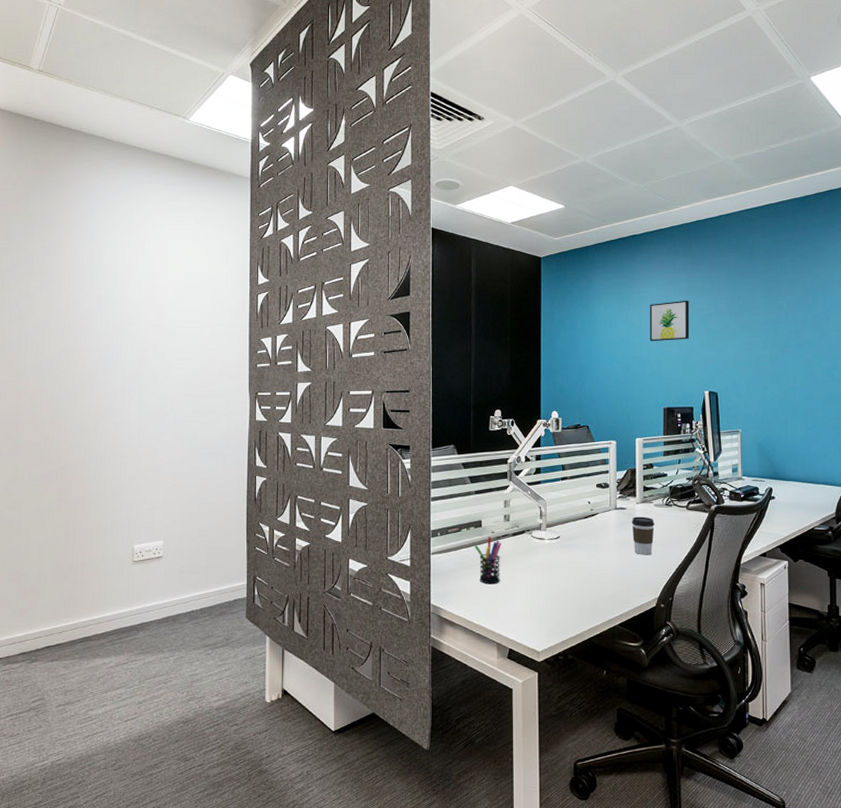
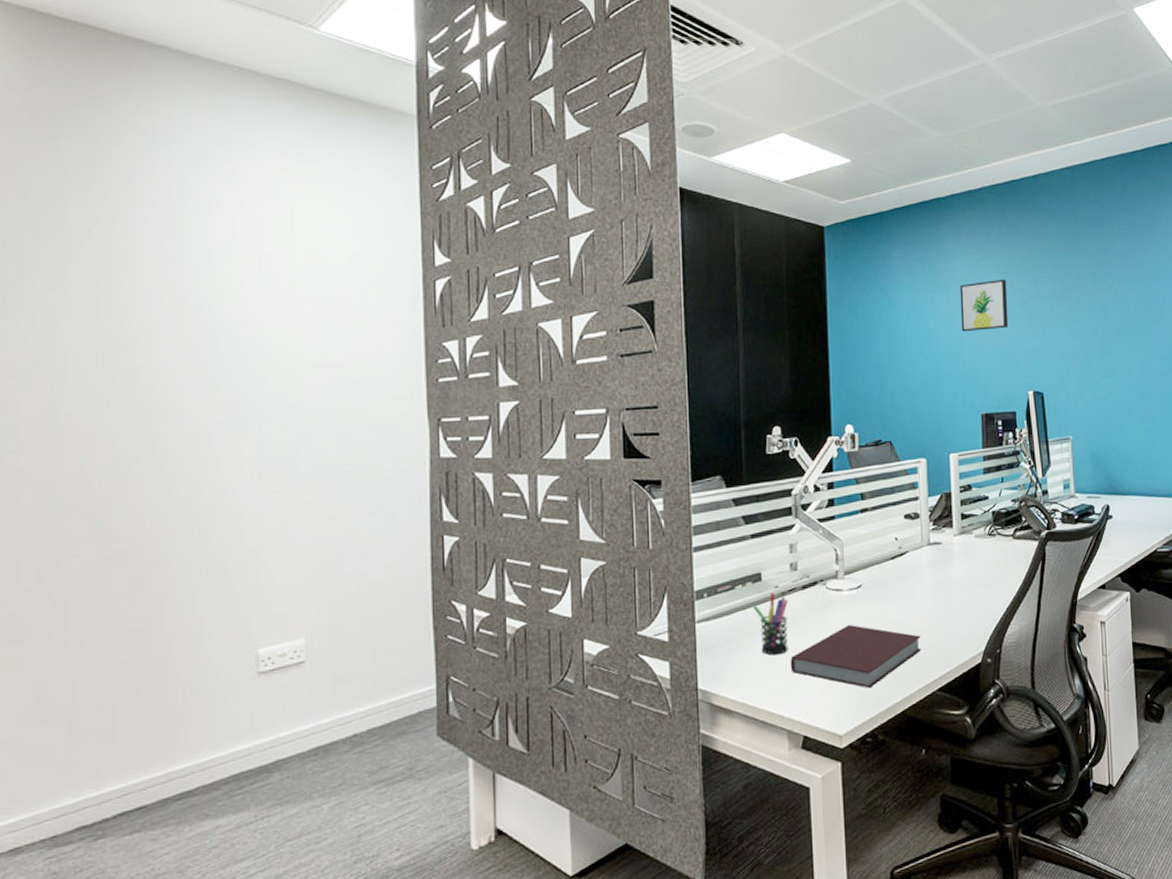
notebook: none [501,566,606,617] -> present [790,624,921,688]
coffee cup: present [631,516,655,555] -> none [948,551,976,600]

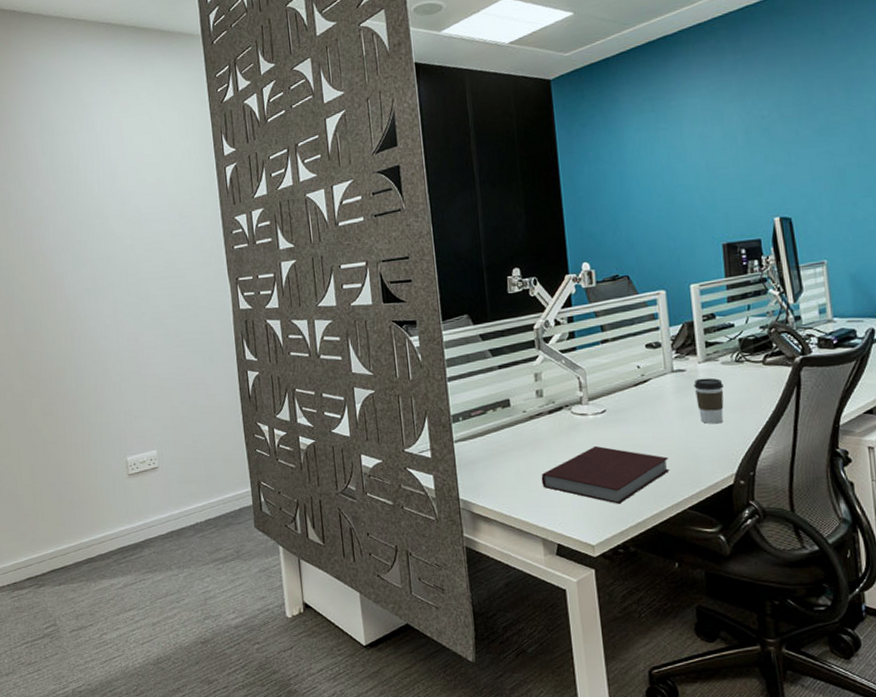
pen holder: present [752,592,788,656] -> none [503,417,539,472]
coffee cup: none [948,551,976,600] -> present [694,378,724,424]
wall art: present [959,279,1009,332] -> none [693,107,749,165]

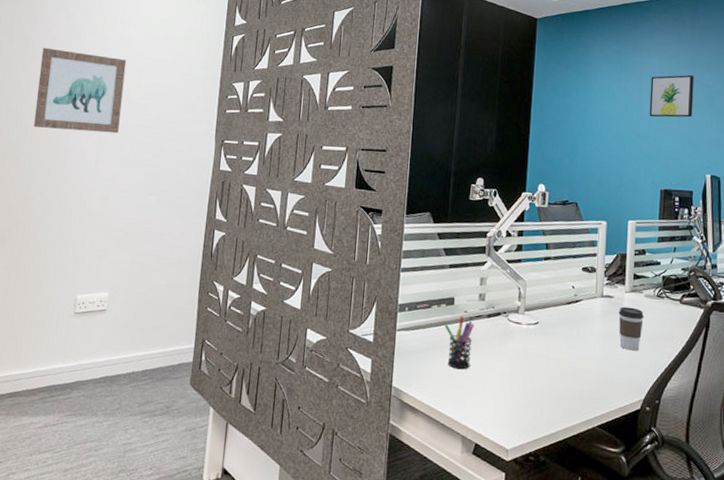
wall art: none [38,213,131,299] -> present [34,47,127,134]
pen holder: none [503,417,539,472] -> present [444,316,474,370]
notebook: present [541,445,670,504] -> none [470,354,587,413]
wall art: none [693,107,749,165] -> present [649,74,695,118]

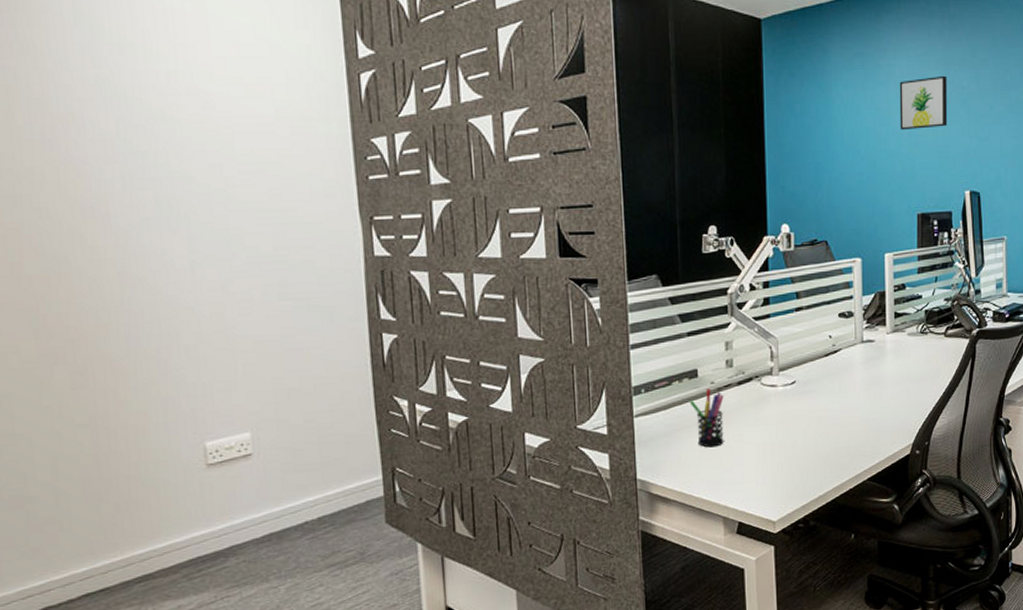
wall art: present [34,47,127,134] -> none [66,113,216,229]
coffee cup: present [618,306,644,351] -> none [881,349,908,395]

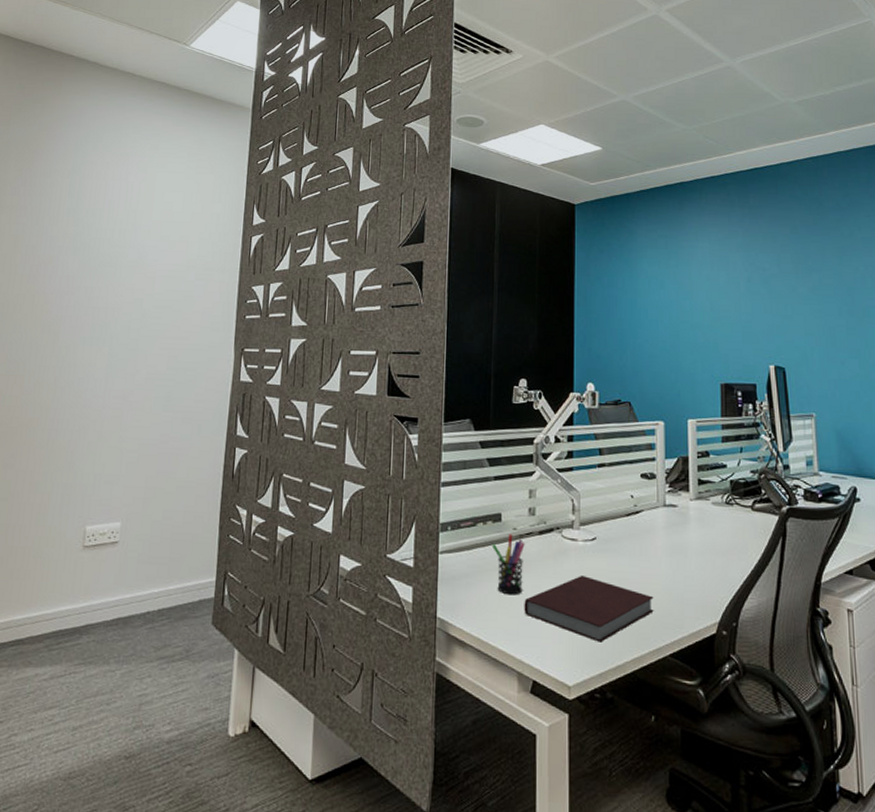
notebook: none [726,418,853,478] -> present [524,574,654,642]
wall art: present [899,75,948,131] -> none [701,257,750,305]

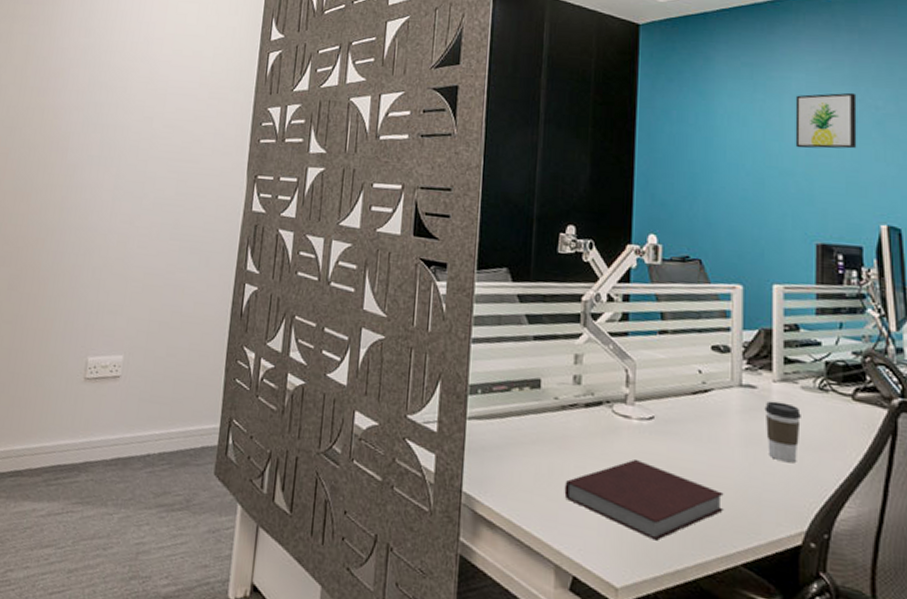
pen holder: present [491,534,525,595] -> none [528,404,568,475]
coffee cup: none [684,516,713,567] -> present [764,401,801,463]
wall art: none [701,257,750,305] -> present [795,92,857,149]

